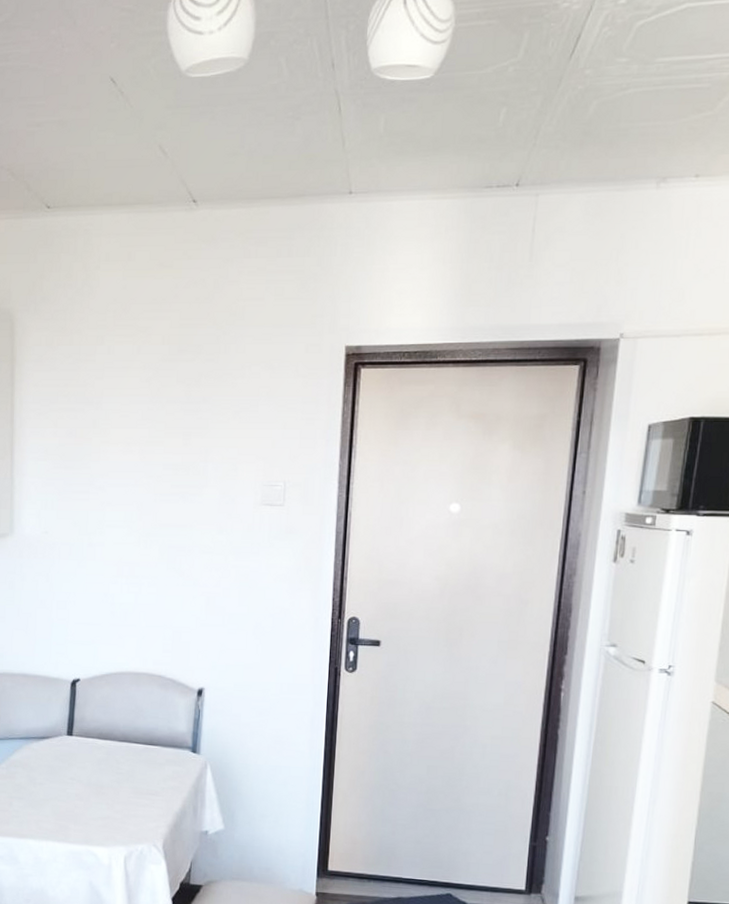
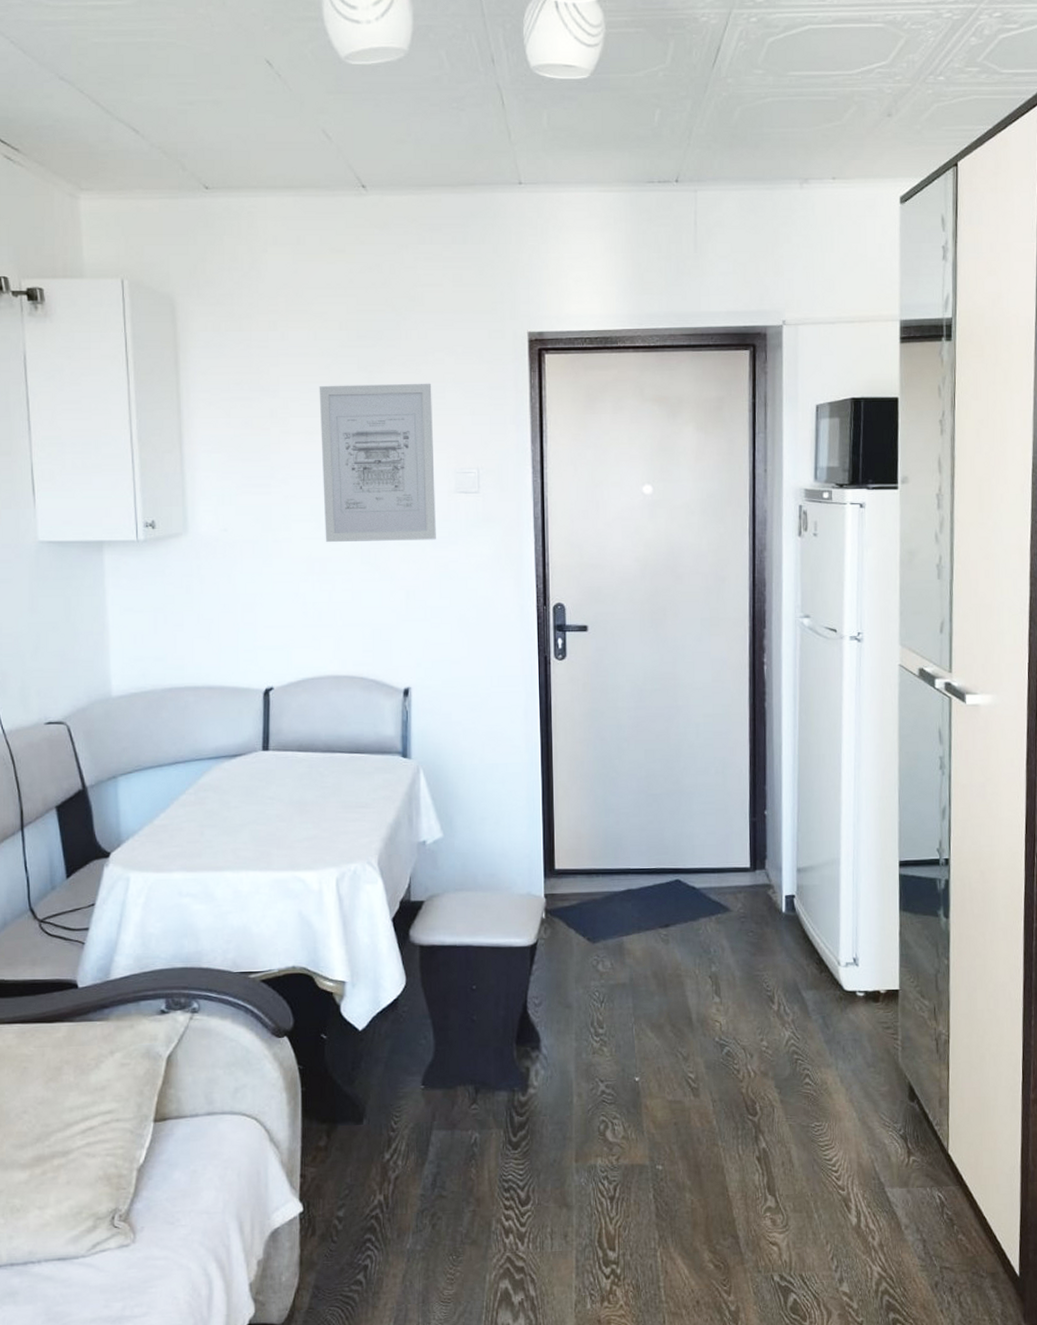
wall art: none [135,396,246,550] -> present [319,383,436,542]

